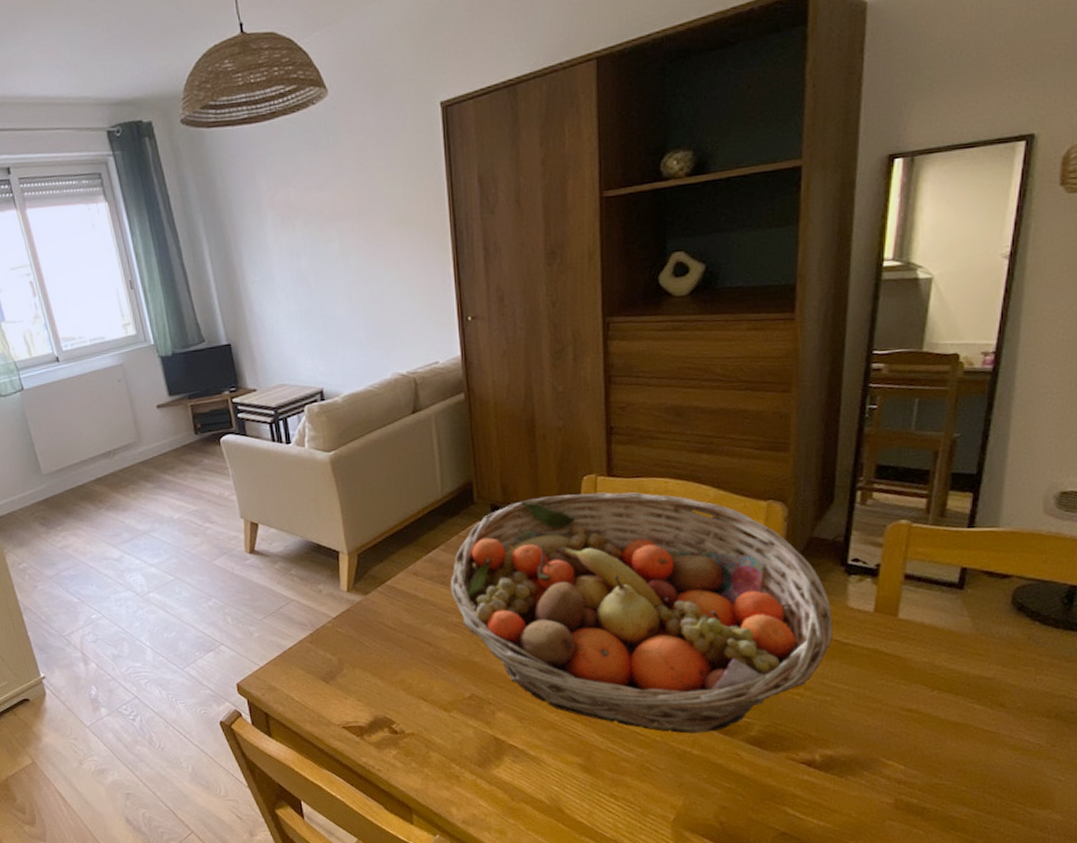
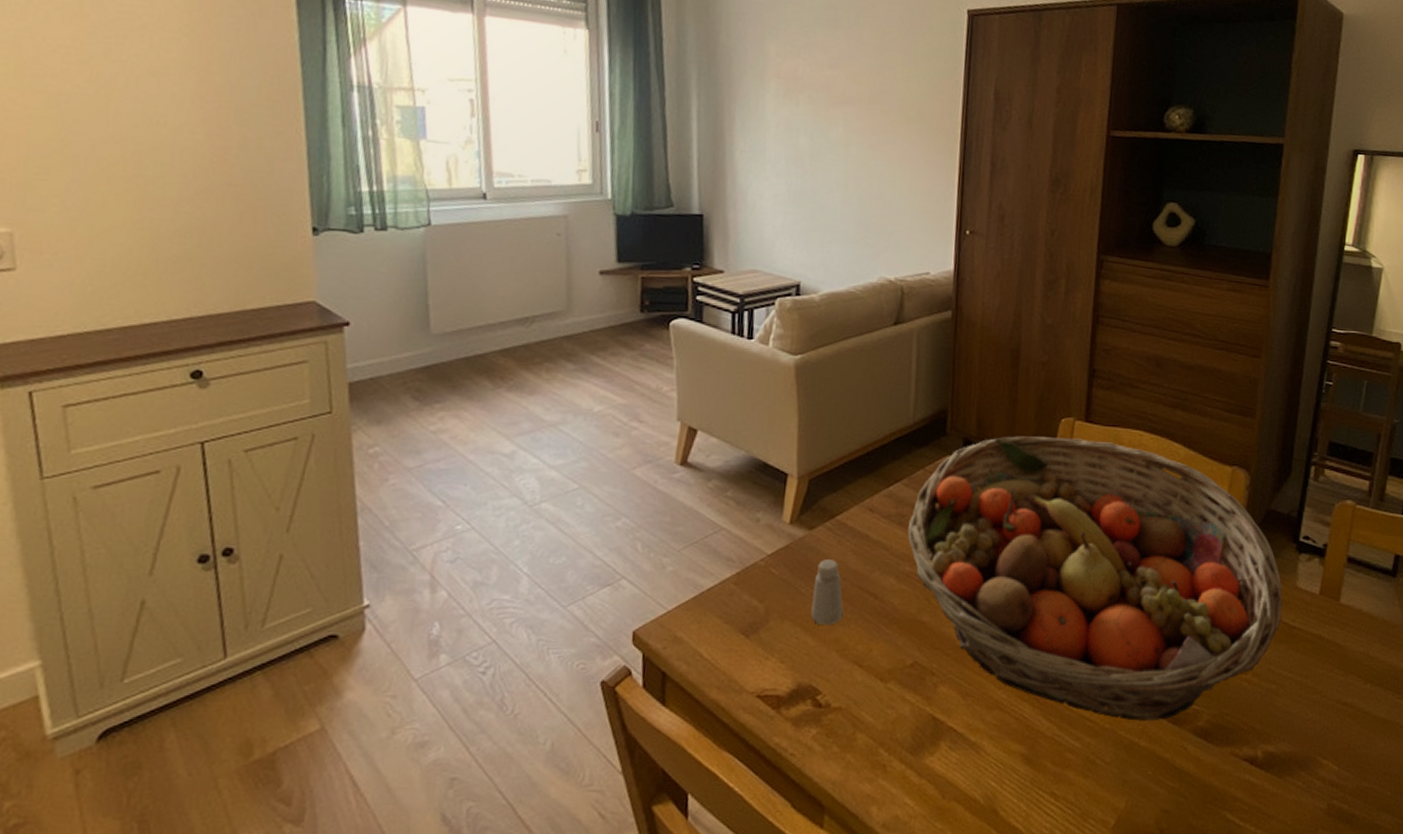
saltshaker: none [376,617,404,671] -> present [811,559,844,626]

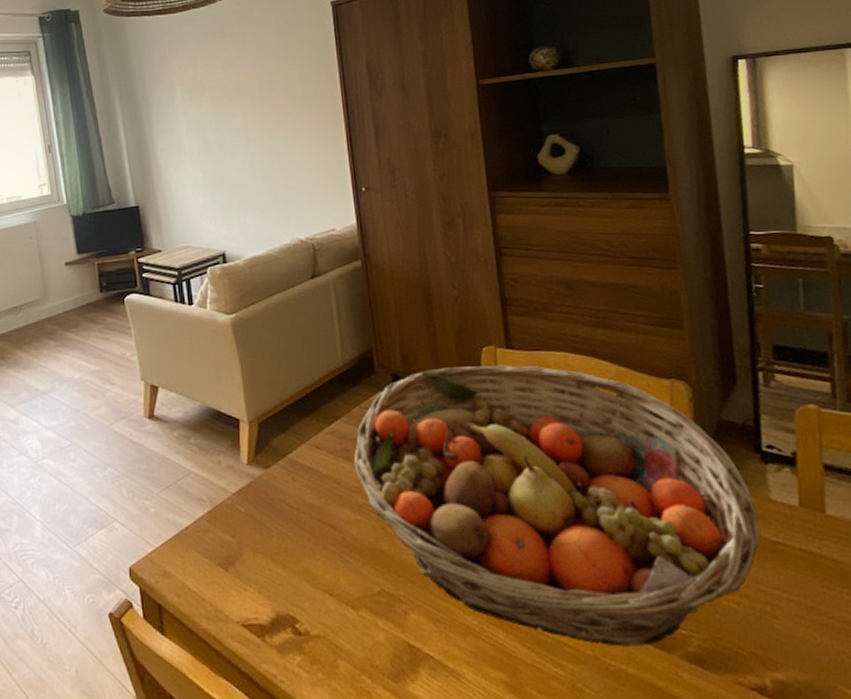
saltshaker: present [811,559,844,626] -> none [277,495,308,557]

